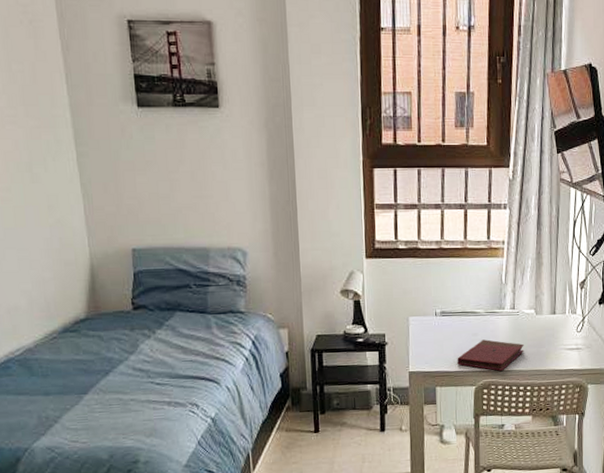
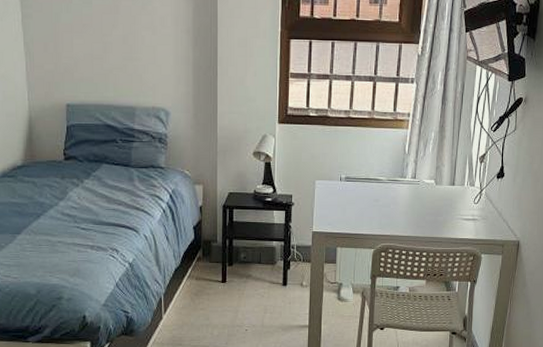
book: present [457,339,524,371] -> none [358,206,422,236]

